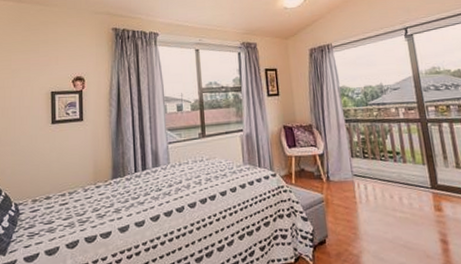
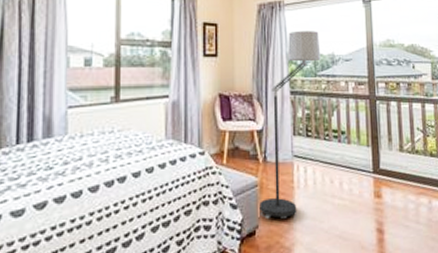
floor lamp: none [327,66,370,230] -> present [259,30,321,220]

